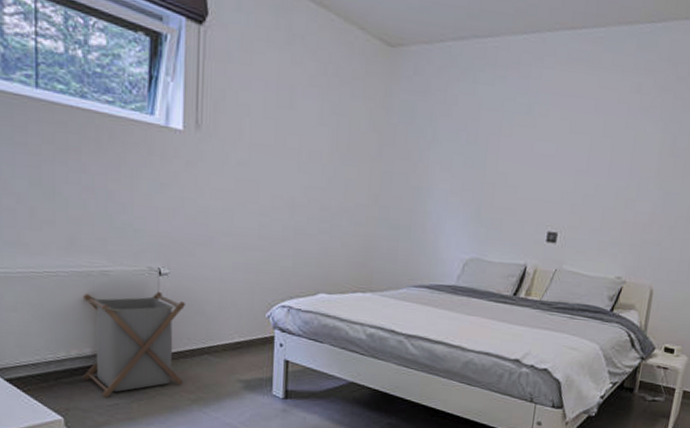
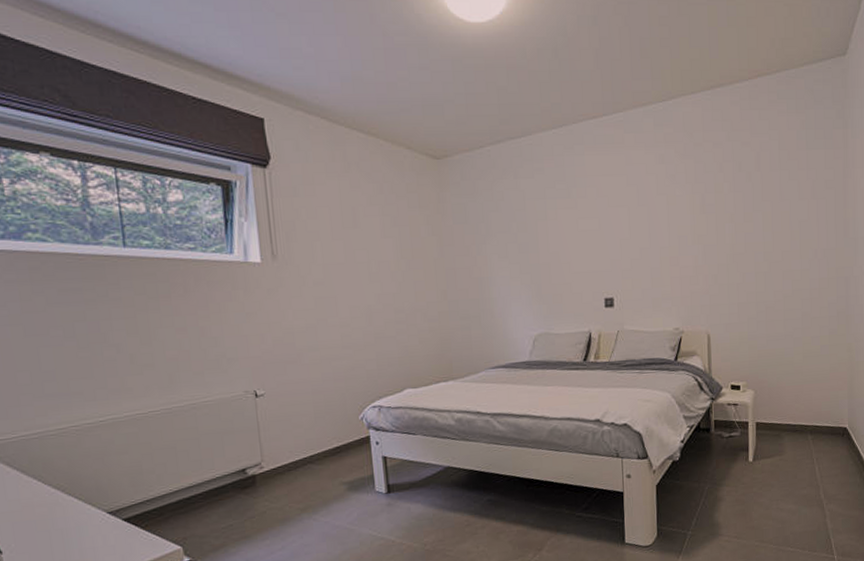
laundry basket: present [84,291,186,398] -> none [188,412,290,521]

